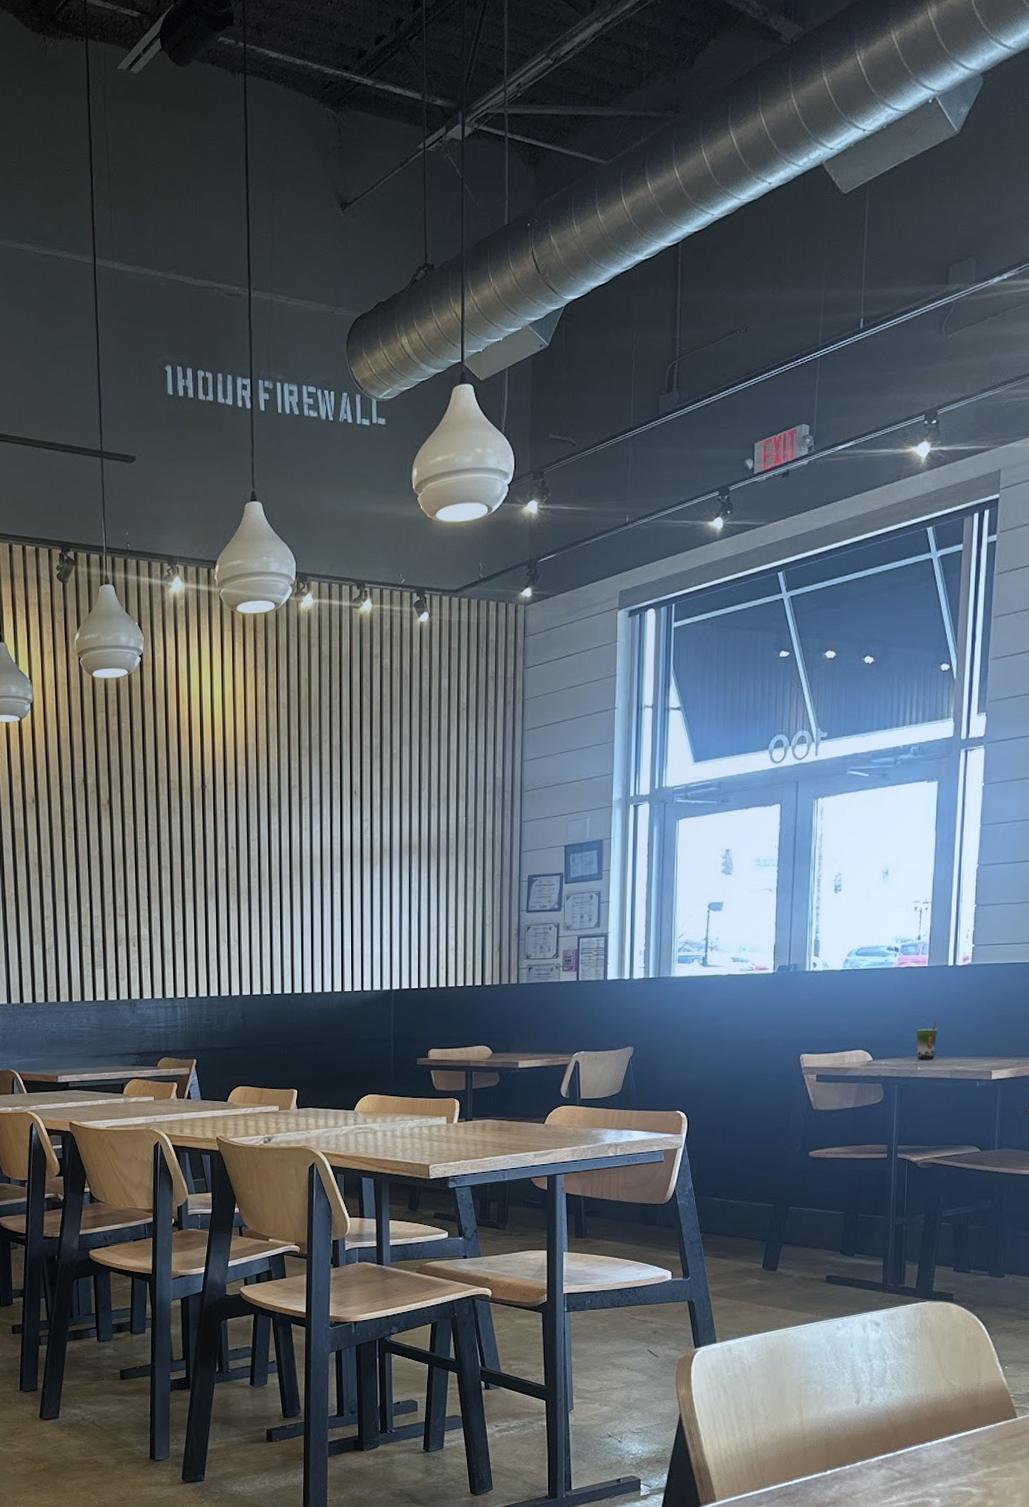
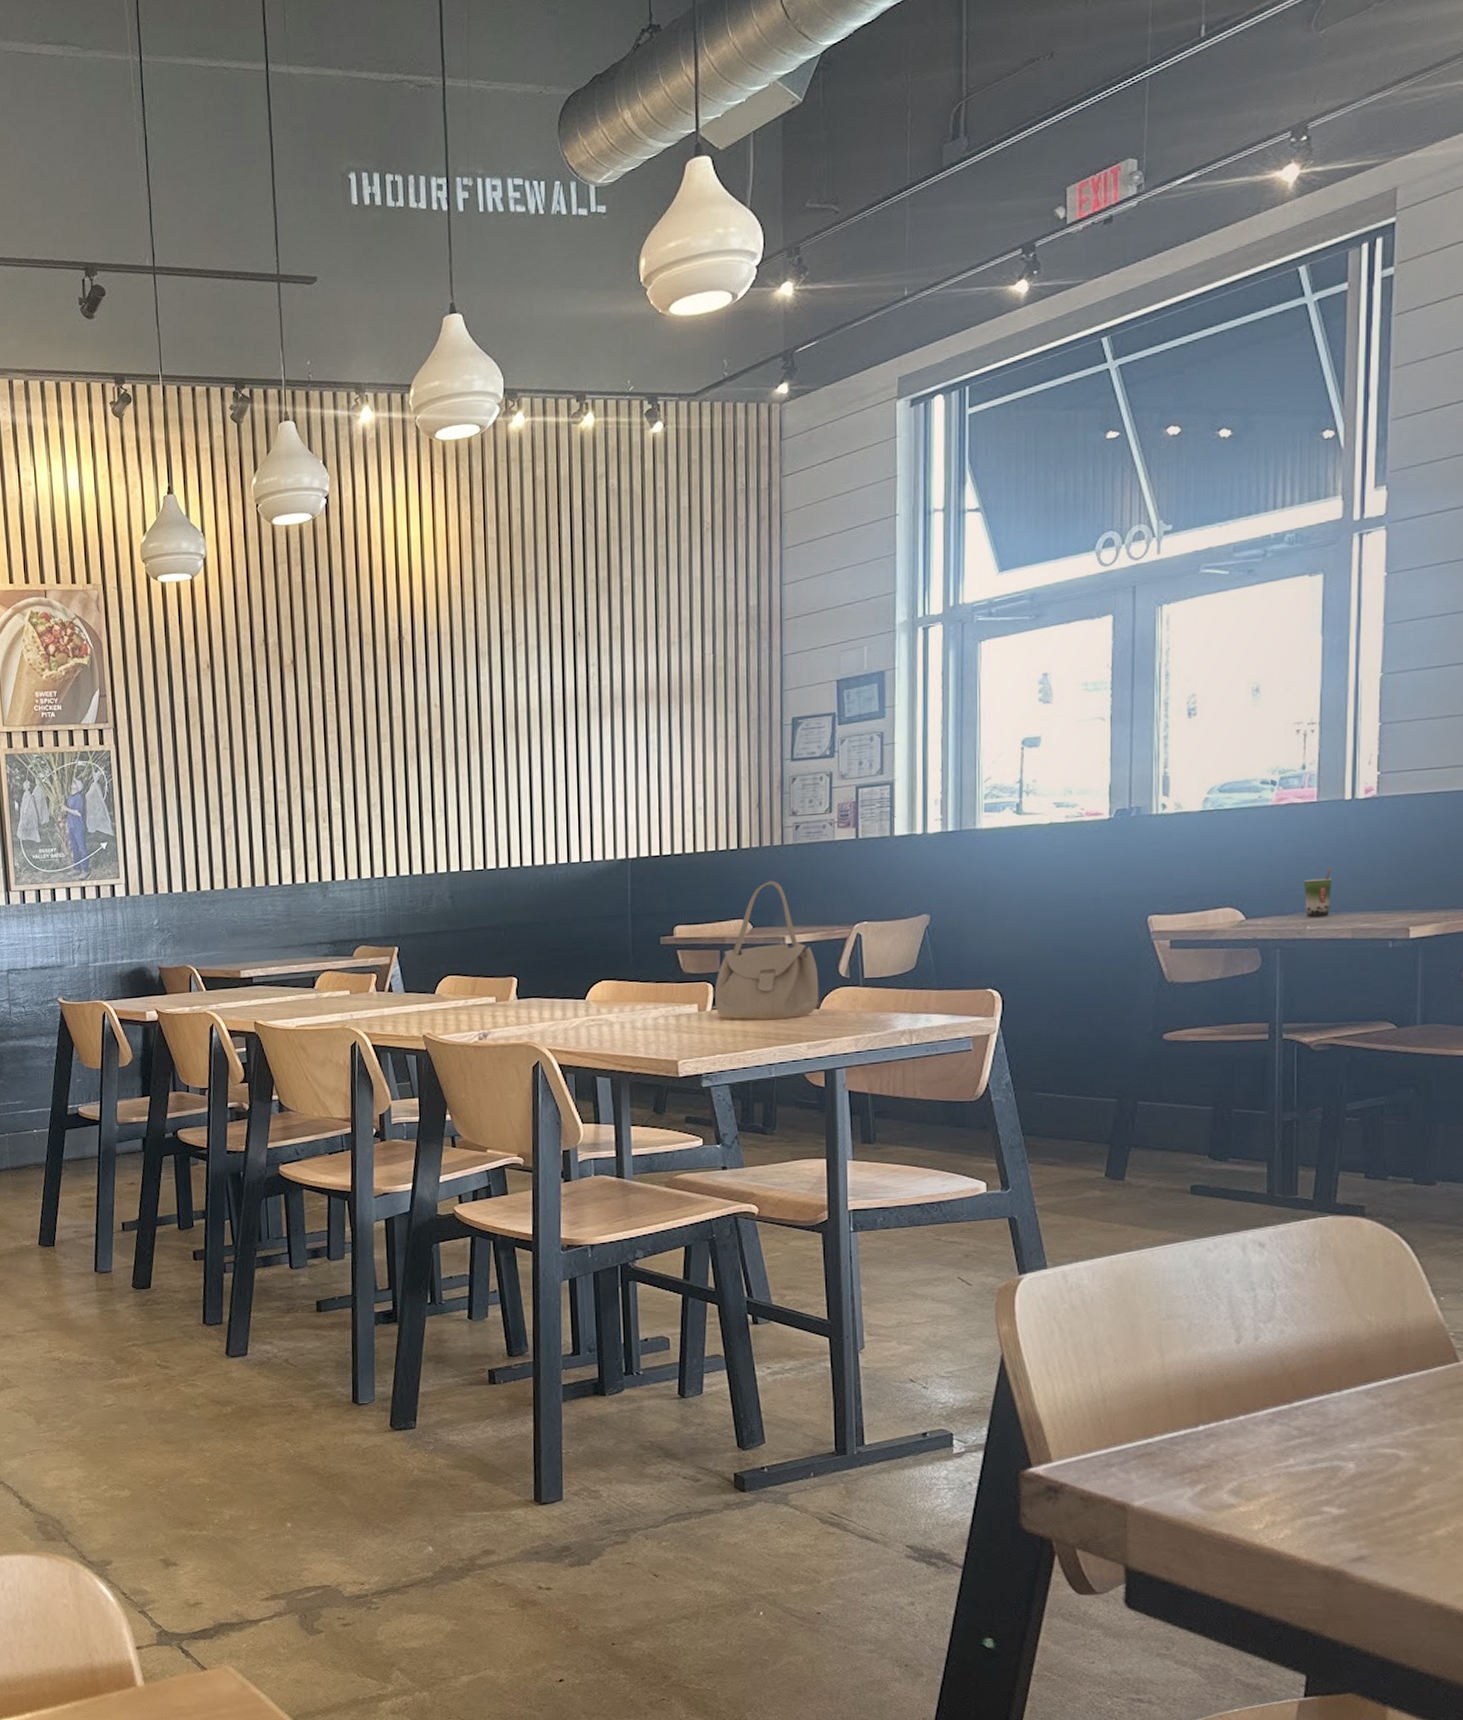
handbag: none [460,1014,545,1132] -> present [714,881,819,1020]

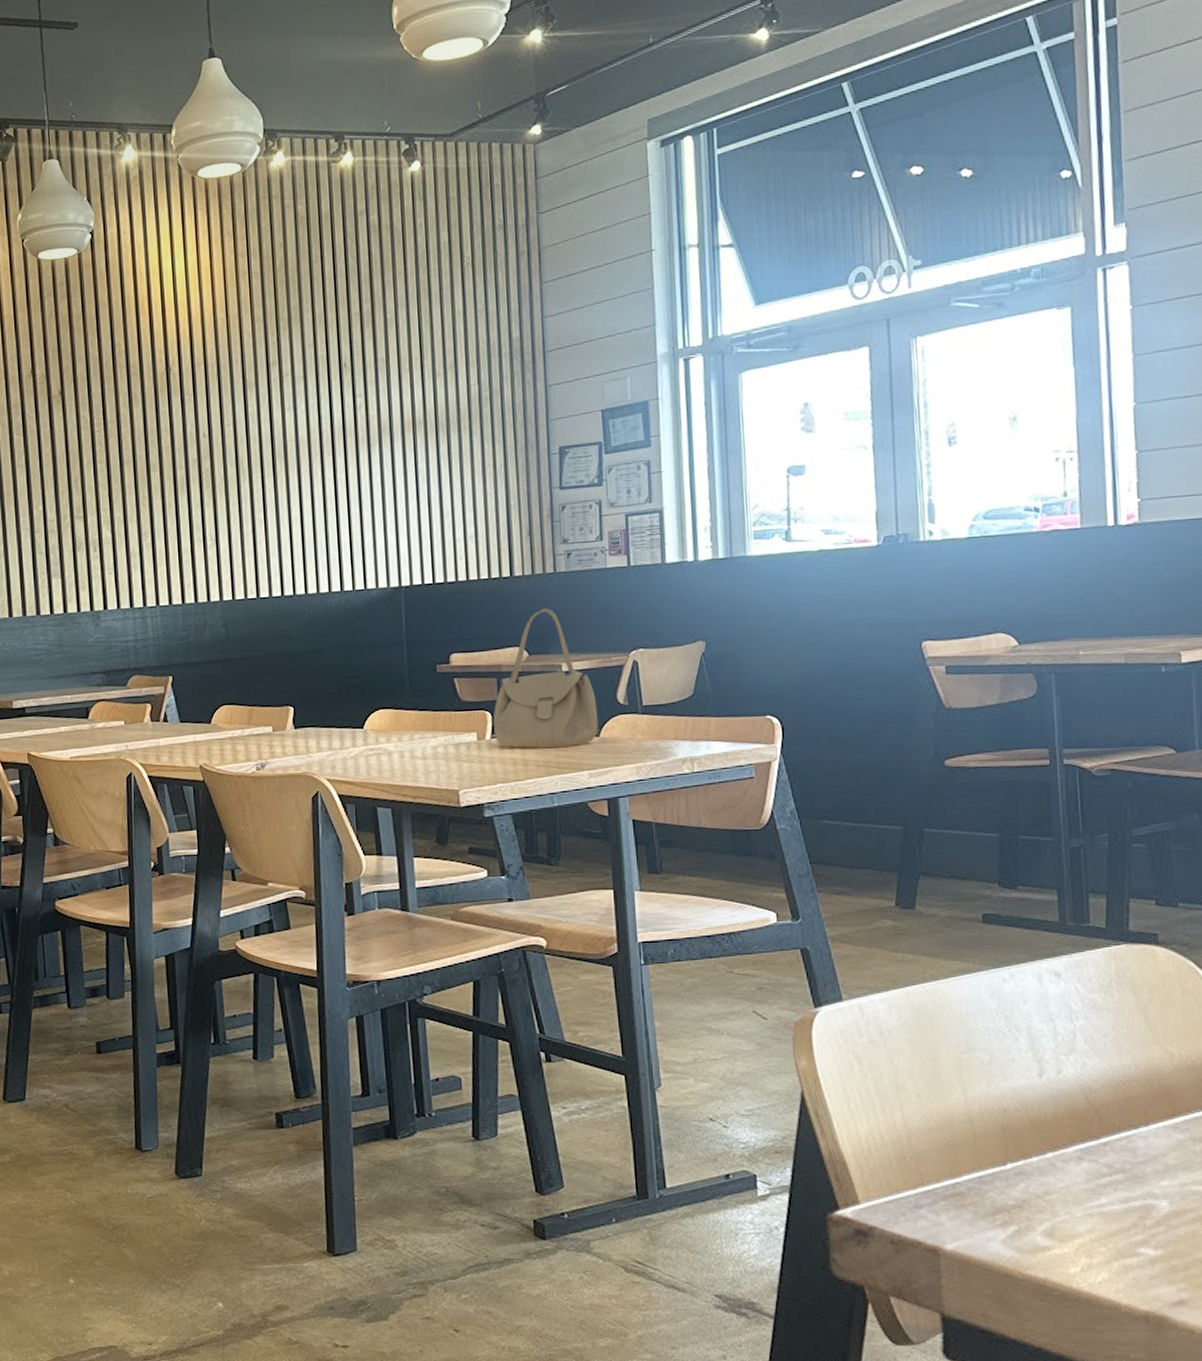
beverage cup: present [1303,866,1333,918] -> none [1073,592,1102,643]

